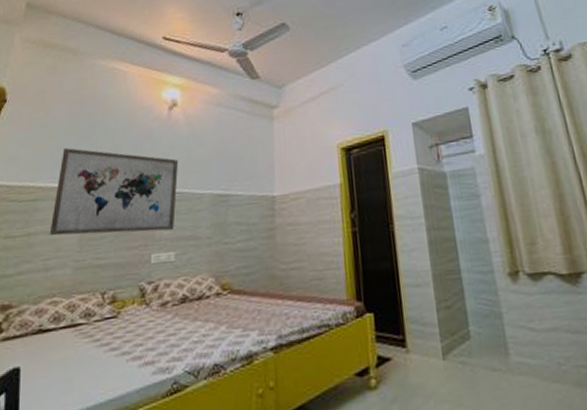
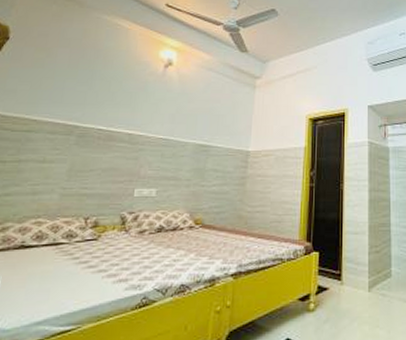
wall art: present [49,148,179,236] -> none [40,89,169,171]

